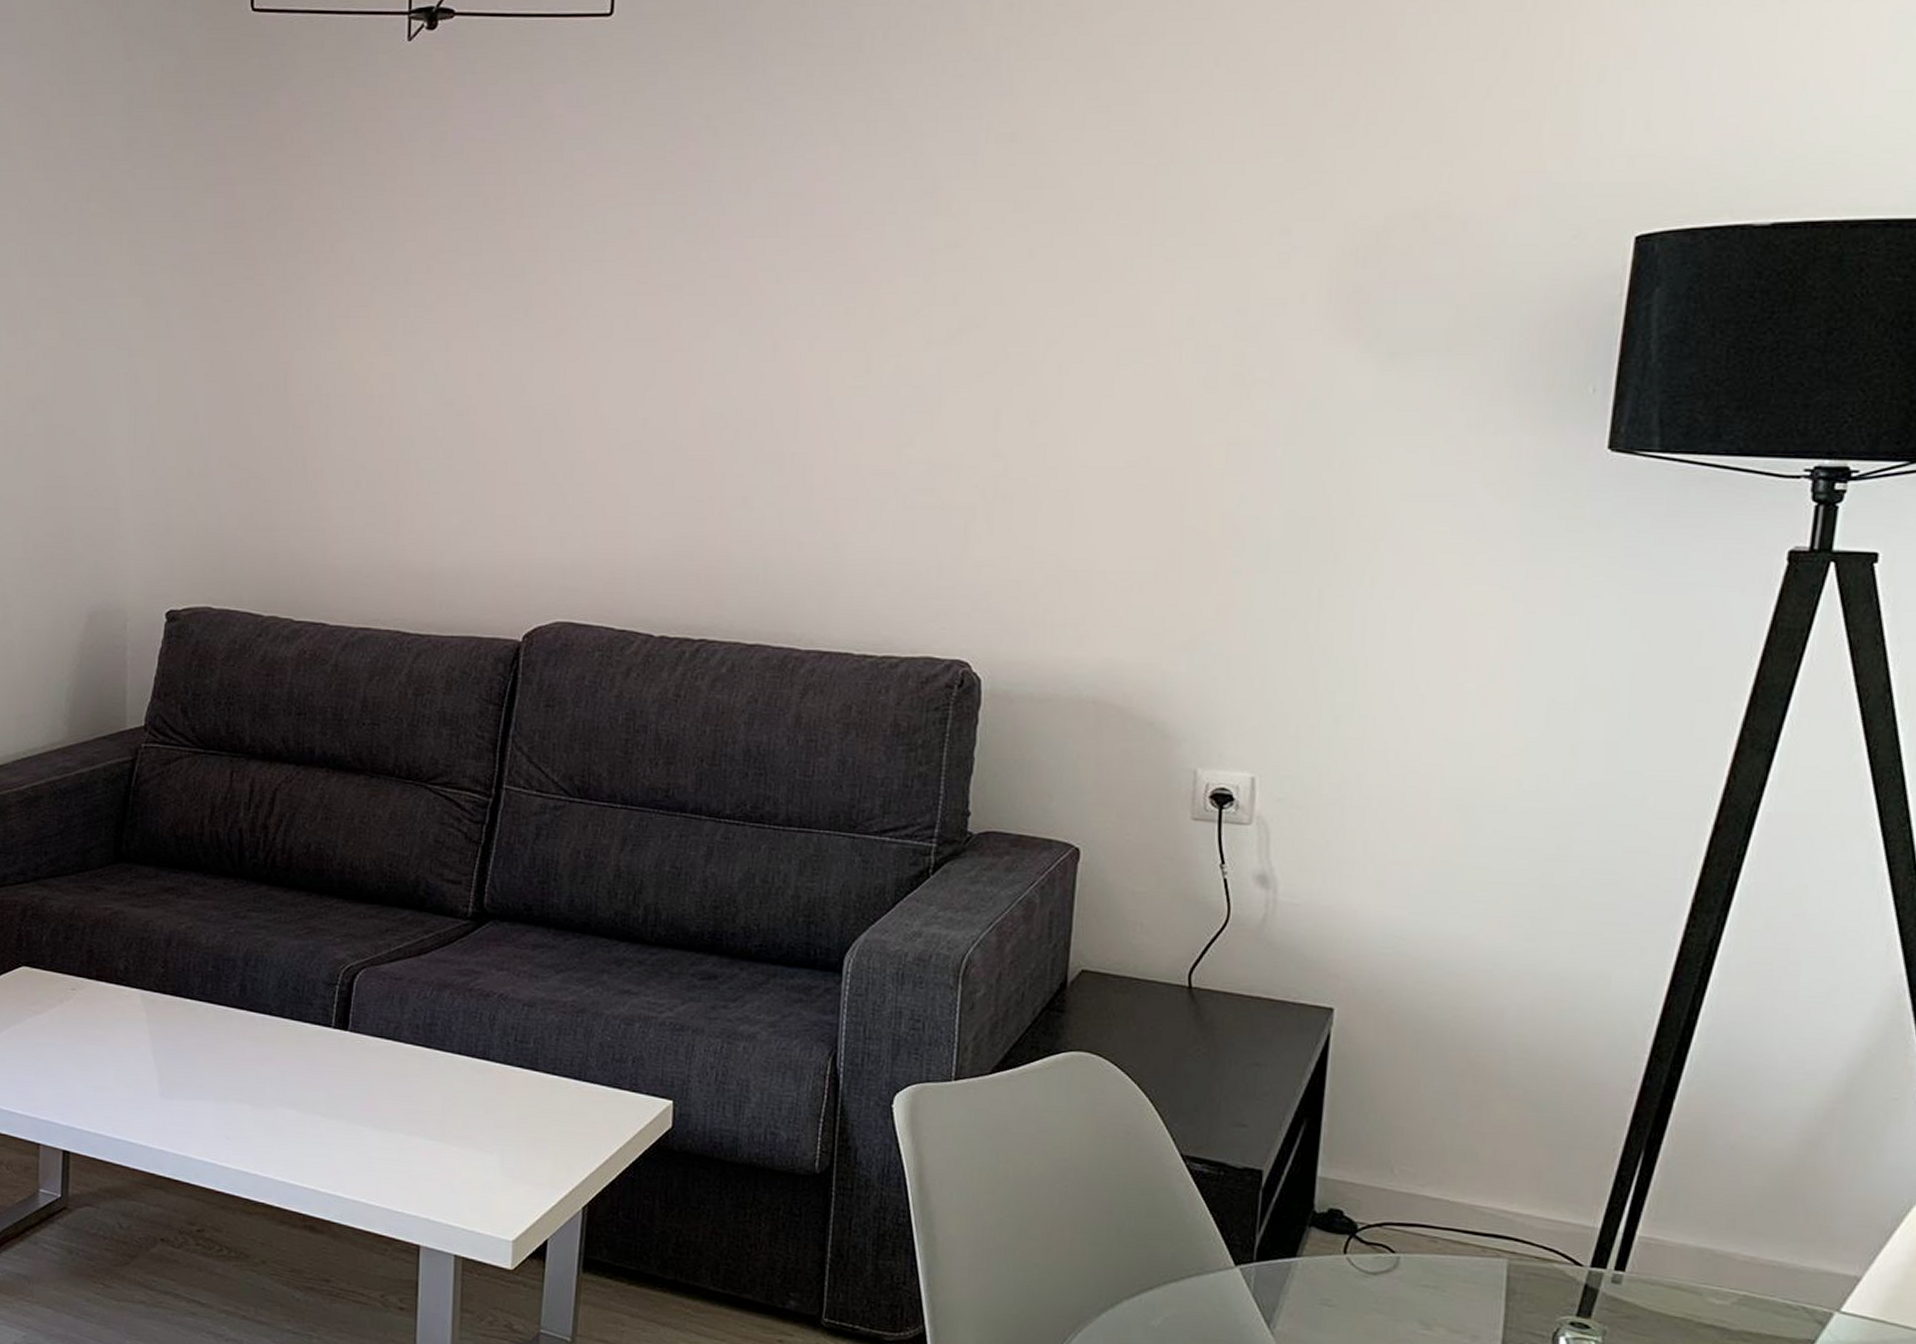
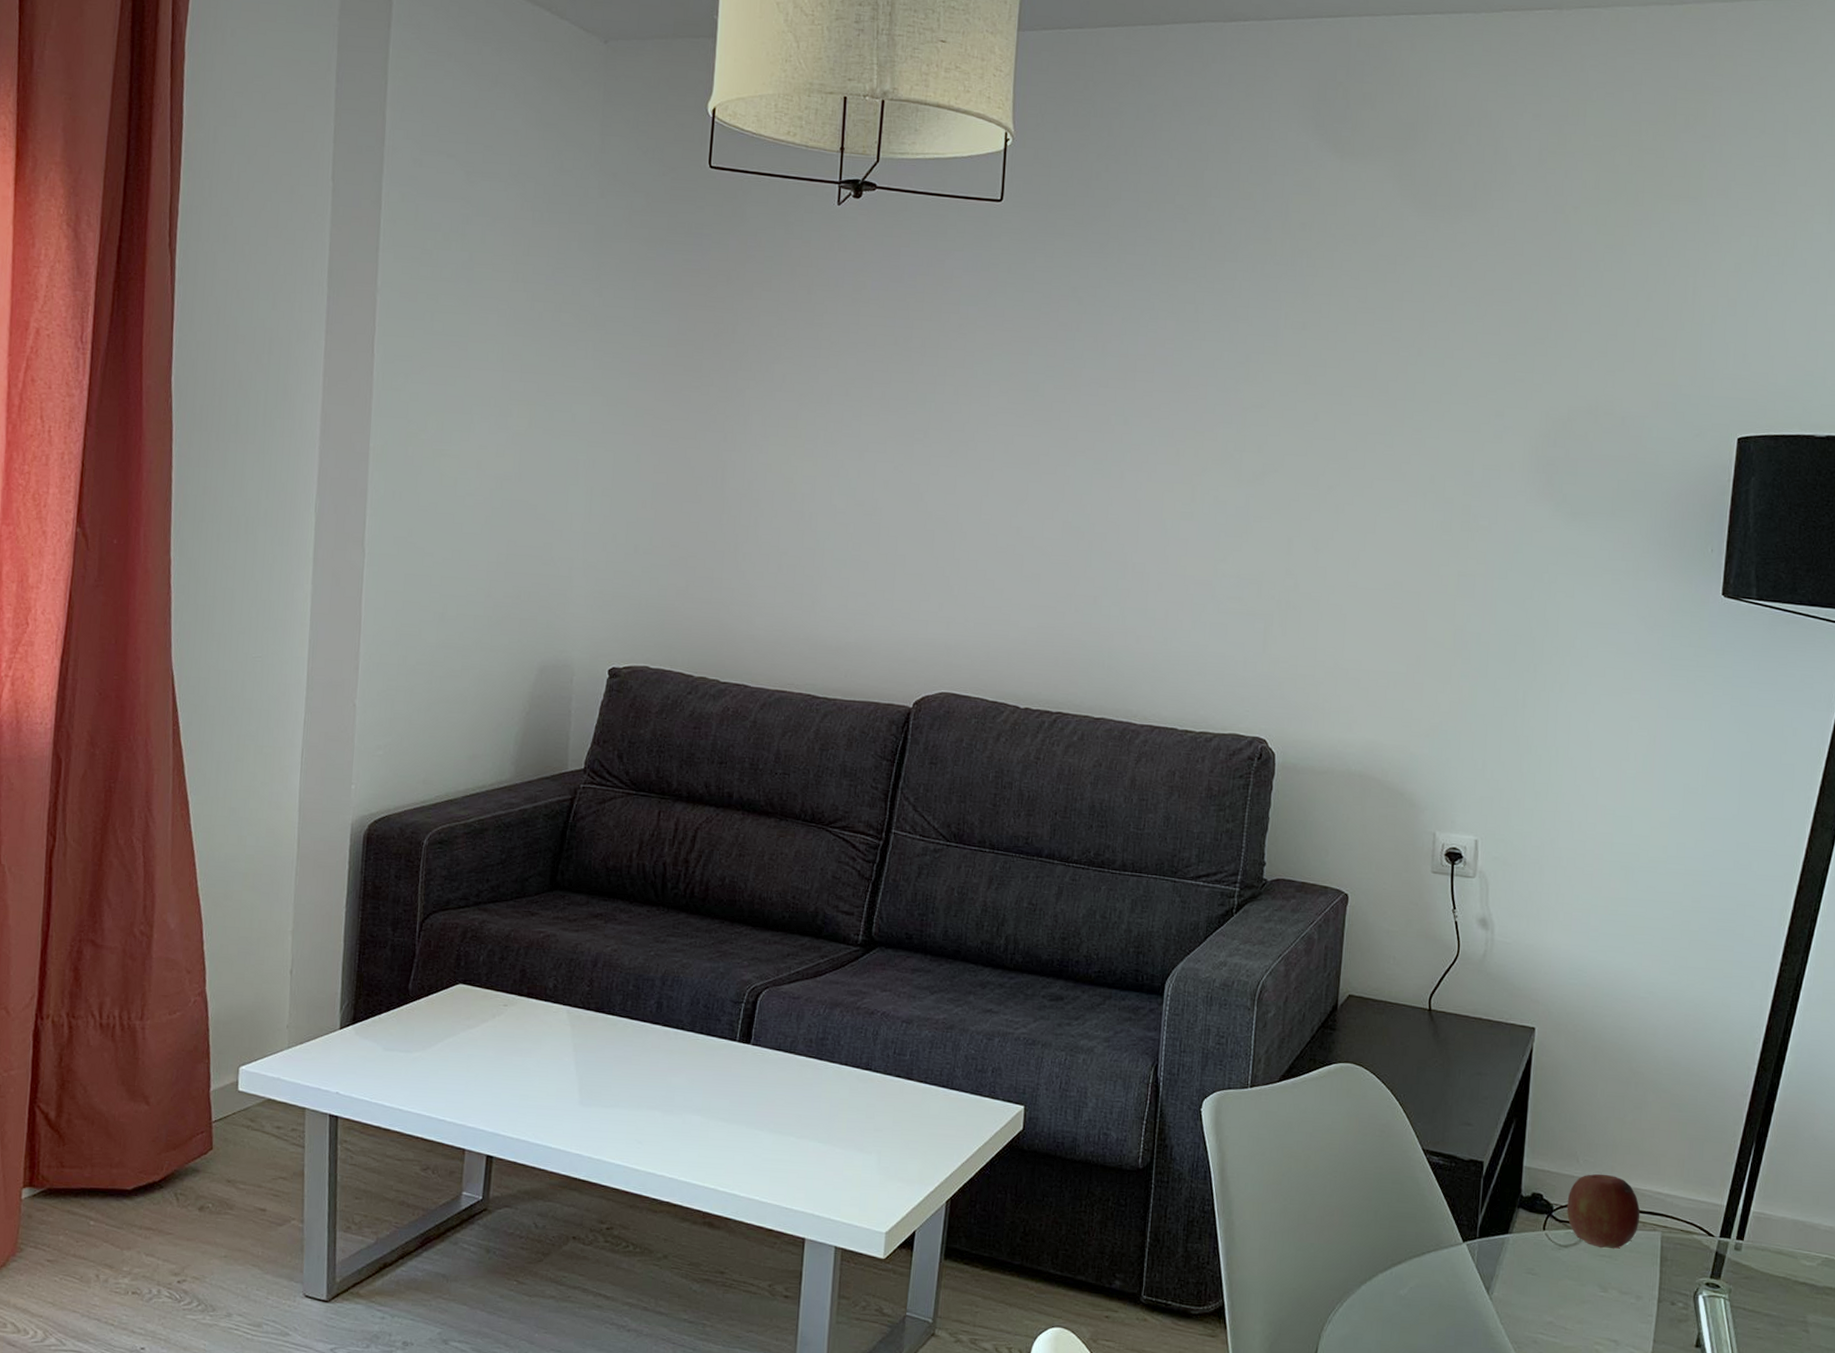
fruit: none [1376,1186,1479,1278] -> present [1566,1173,1641,1248]

